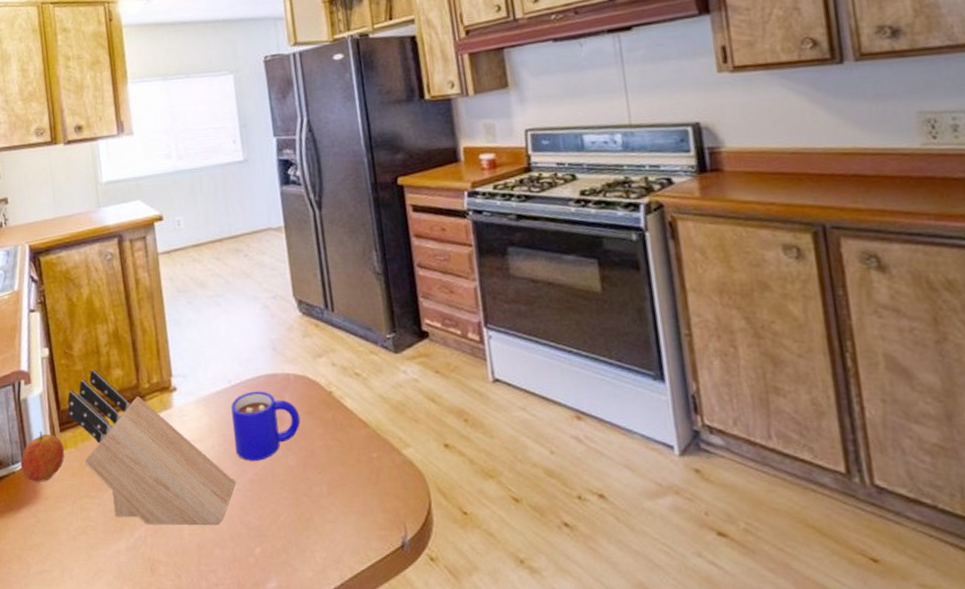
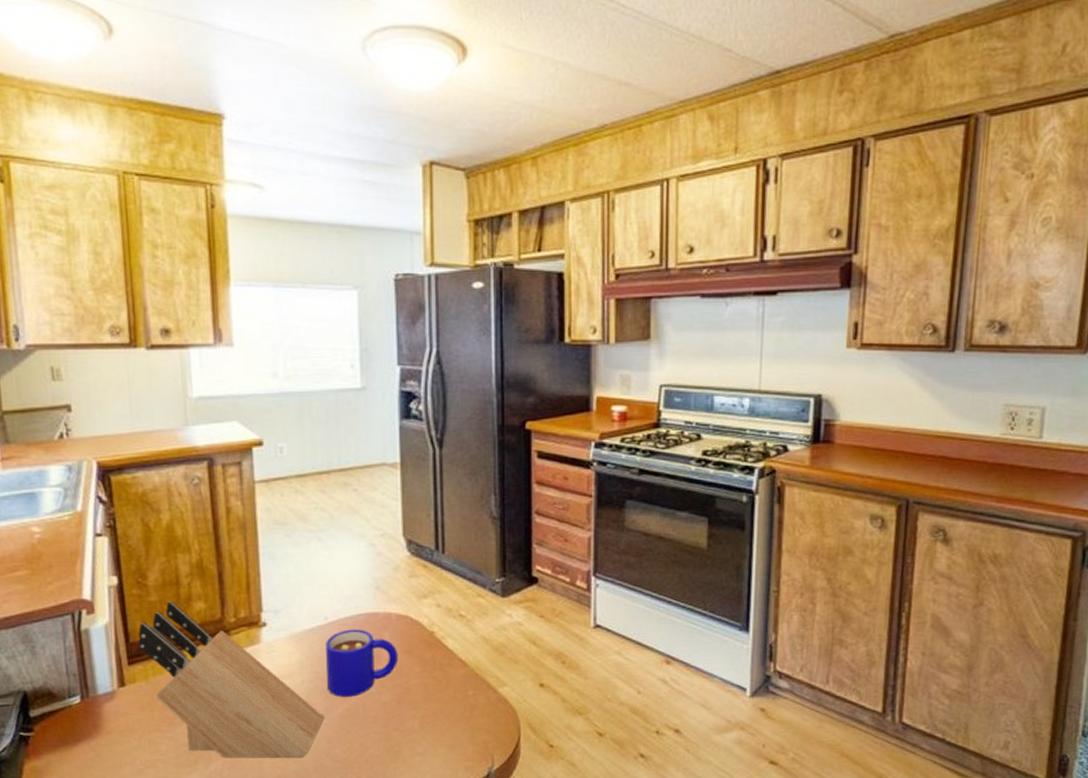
fruit: present [21,431,65,482] -> none [80,664,133,716]

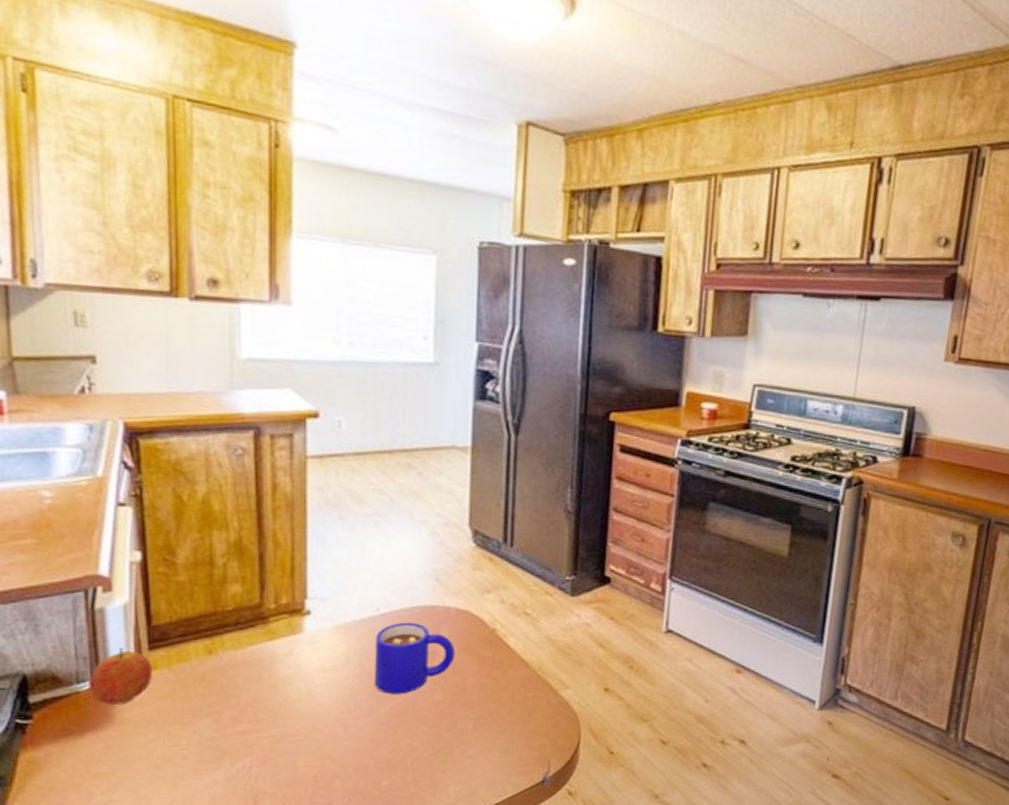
fruit: none [80,664,133,716] -> present [90,647,153,705]
knife block: present [138,600,325,759] -> none [161,581,370,758]

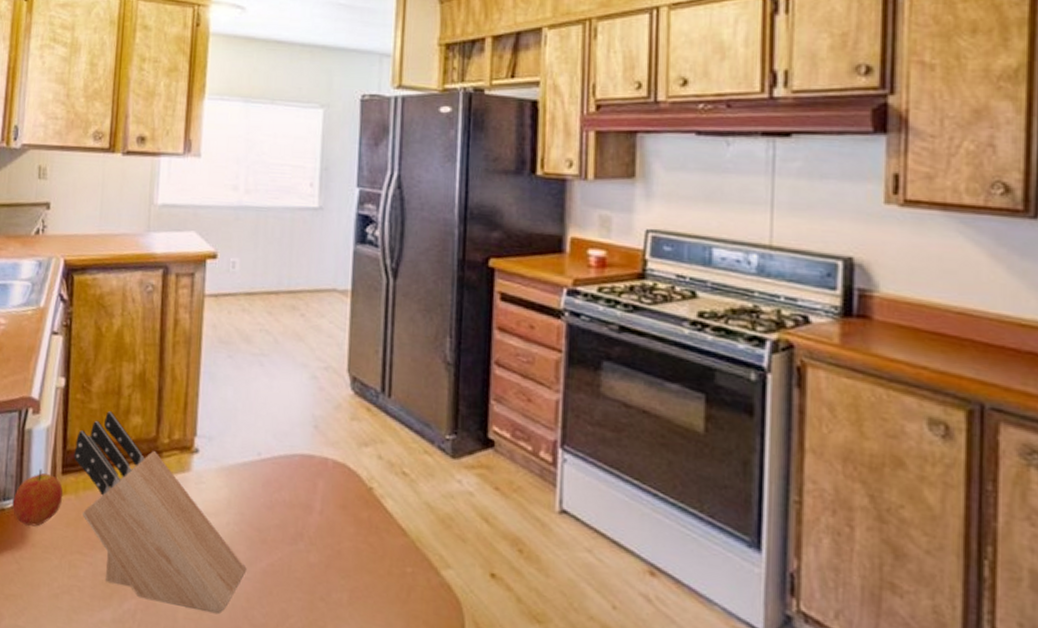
knife block: none [161,581,370,758] -> present [74,410,247,614]
mug: present [375,622,456,694] -> none [253,470,332,551]

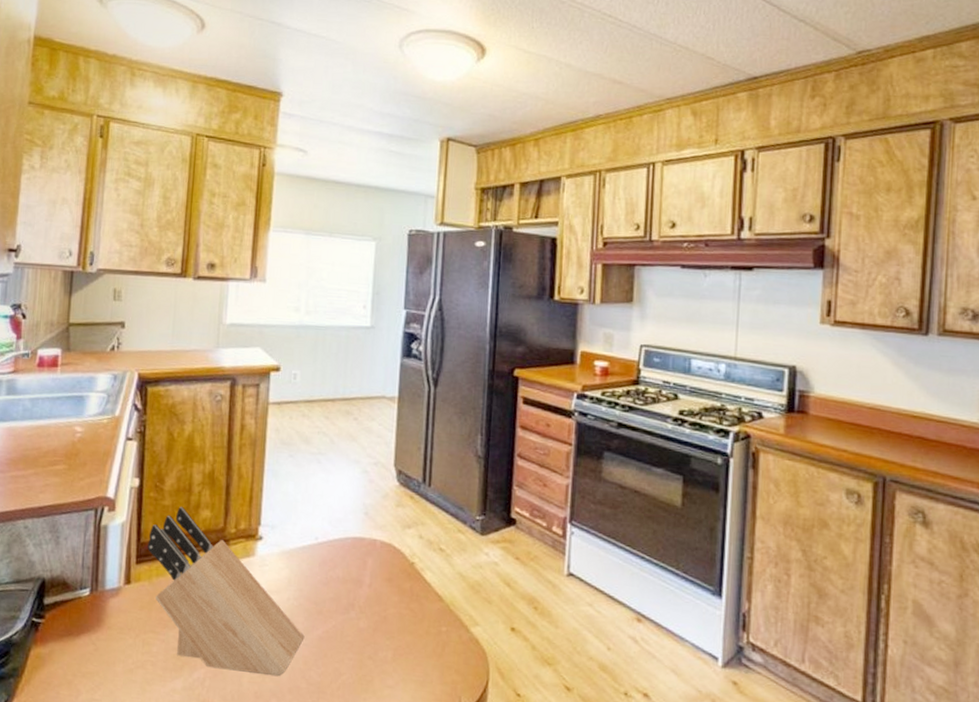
fruit: present [13,469,64,527] -> none [89,560,138,611]

